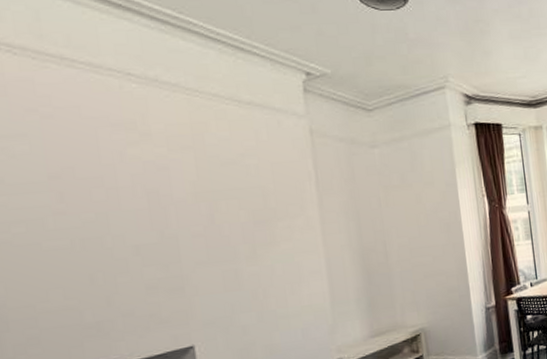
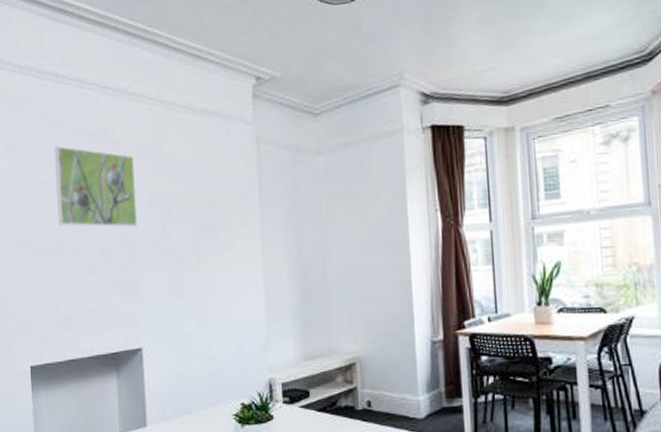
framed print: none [64,136,180,224] -> present [54,146,137,227]

